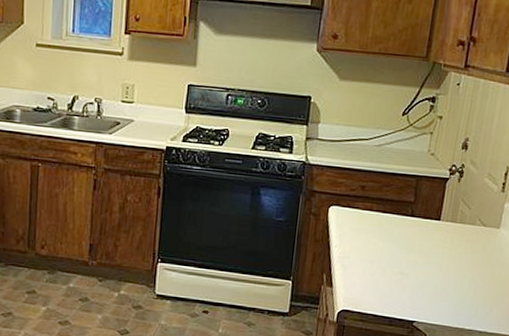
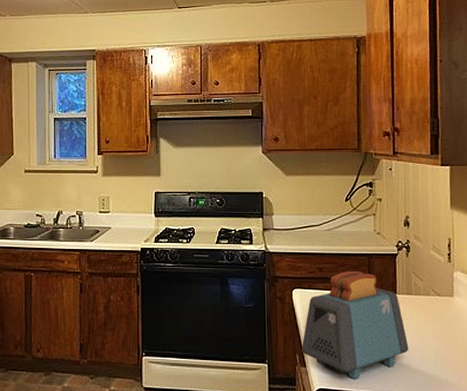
toaster: none [330,192,444,304] -> present [302,271,409,380]

